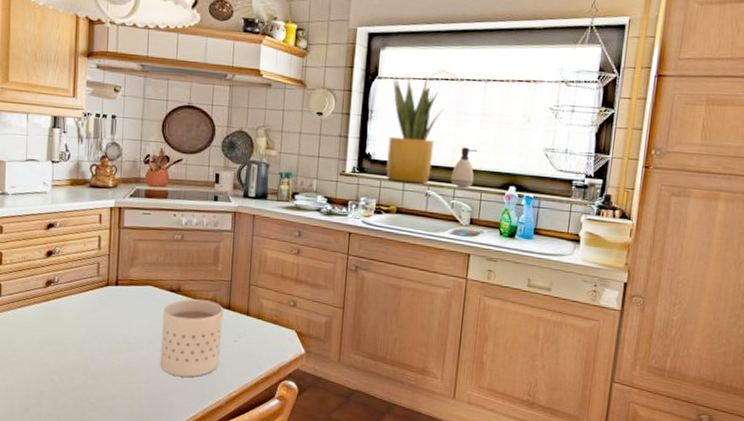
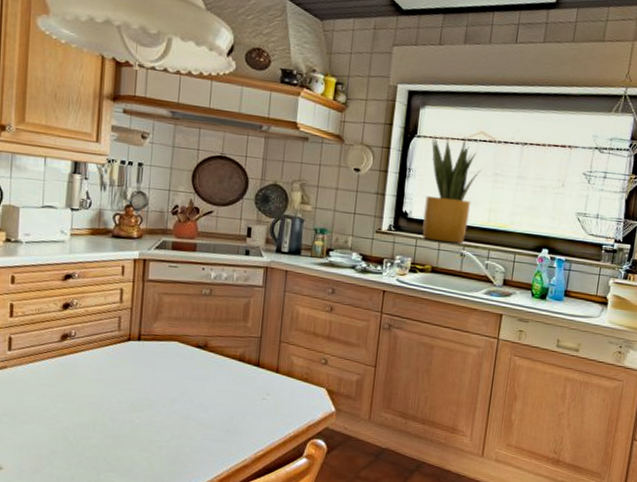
mug: present [160,298,224,377] -> none [183,355,252,436]
soap dispenser: present [451,147,477,188] -> none [486,208,512,249]

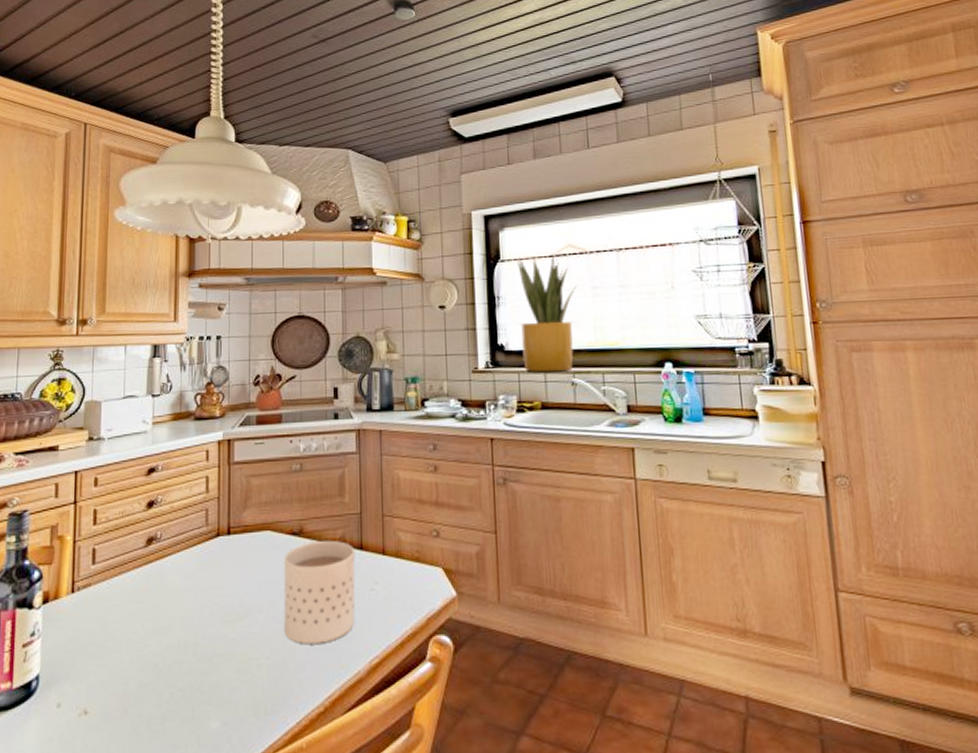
mug: none [183,355,252,436] -> present [283,540,356,644]

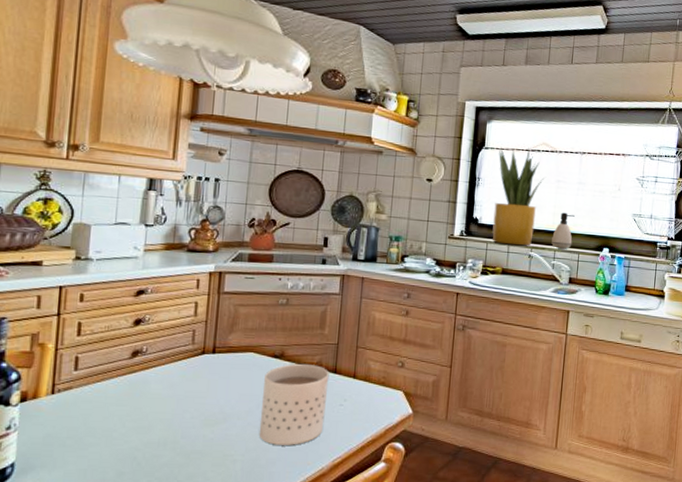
soap dispenser: none [597,324,624,371] -> present [551,212,575,250]

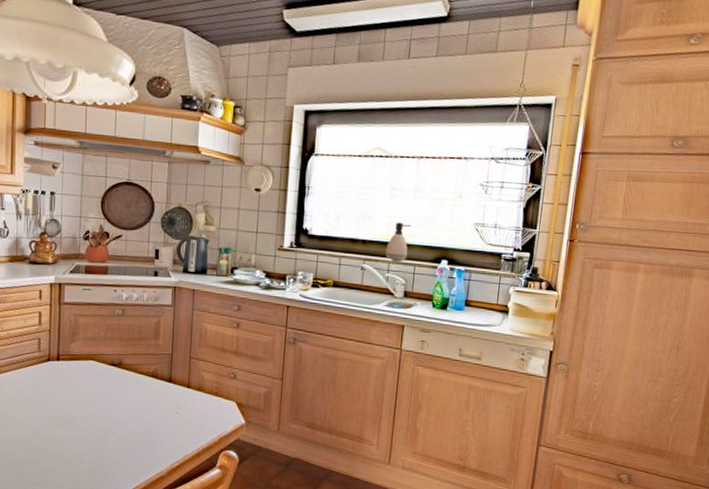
mug: present [259,363,330,445] -> none [102,372,165,449]
planter: present [492,146,544,246] -> none [323,152,378,258]

